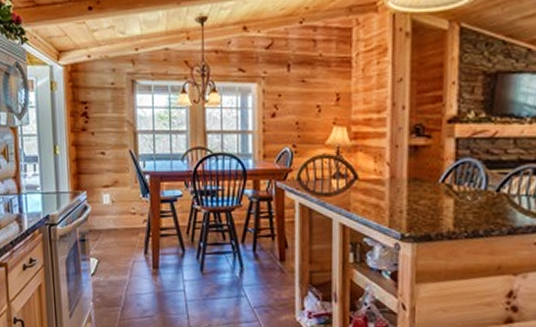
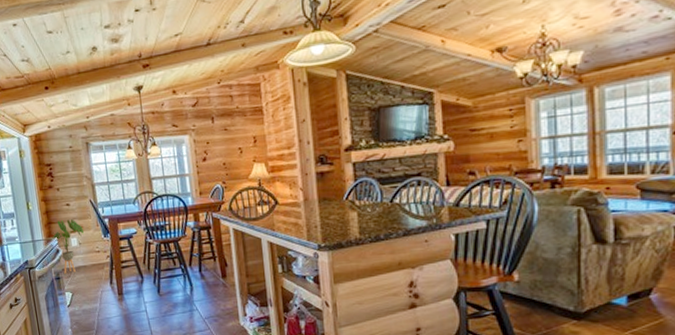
house plant: none [80,170,118,236] -> present [52,218,84,274]

